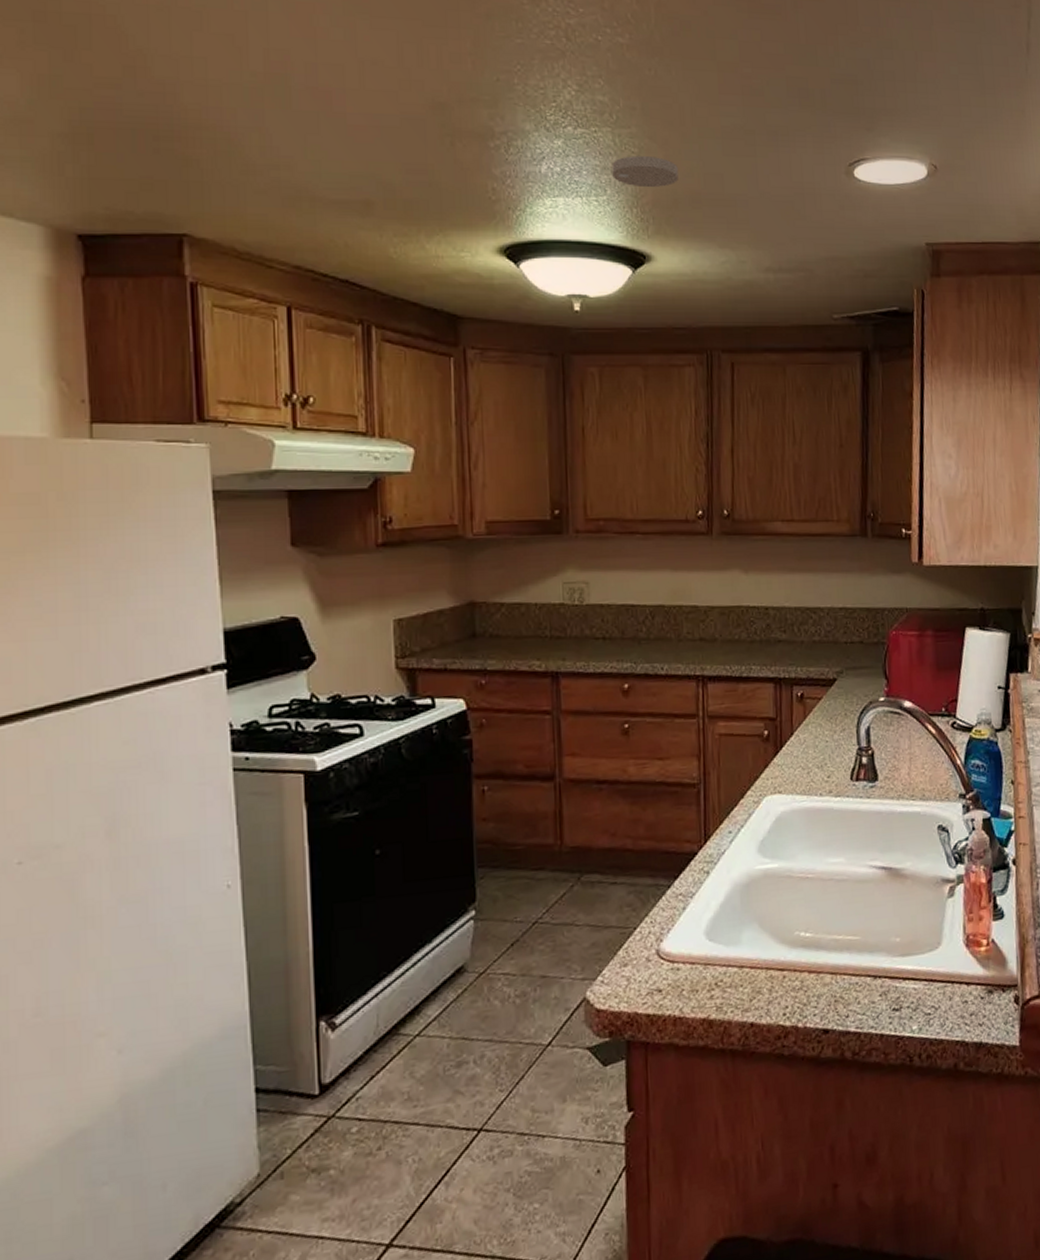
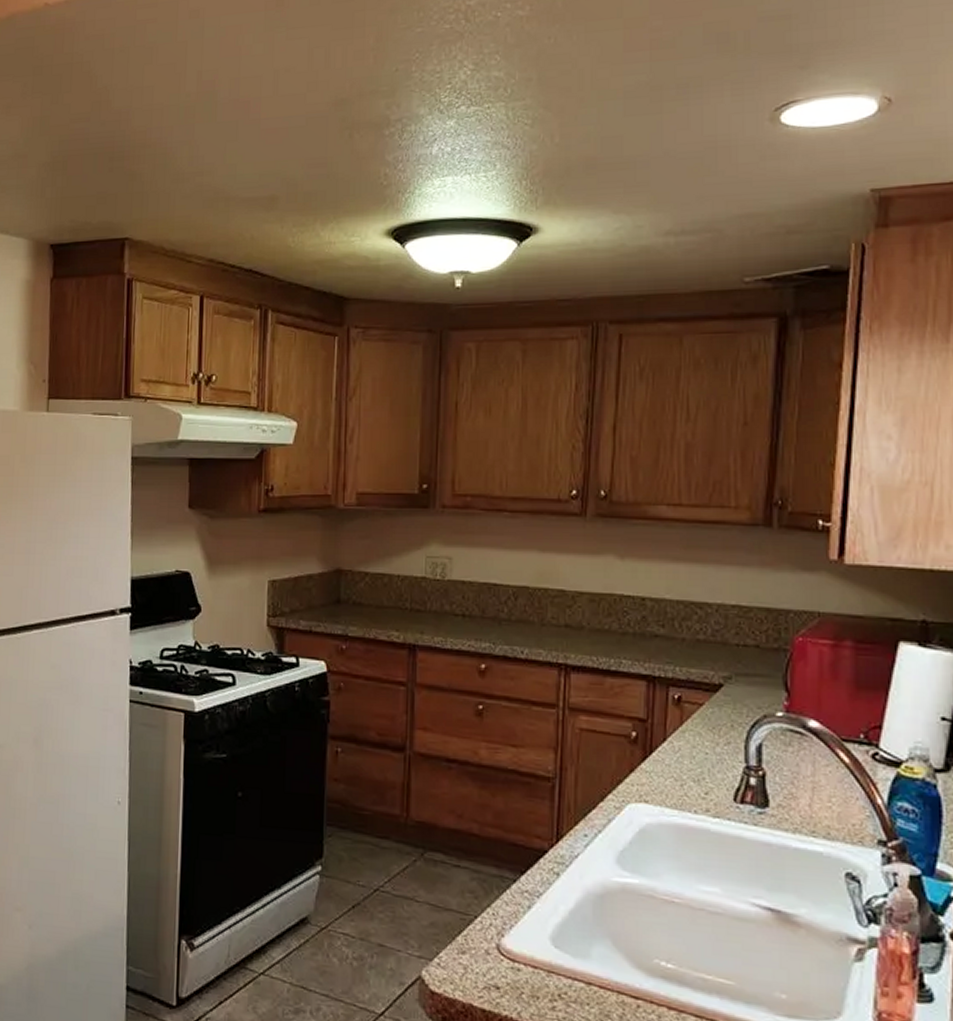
smoke detector: present [612,156,678,188] -> none [503,126,573,159]

